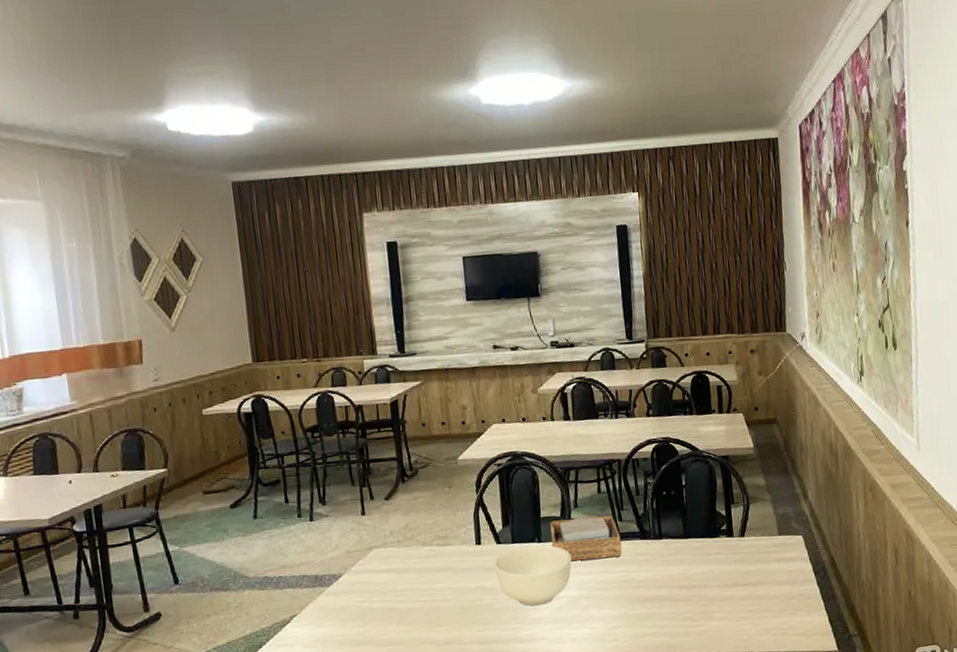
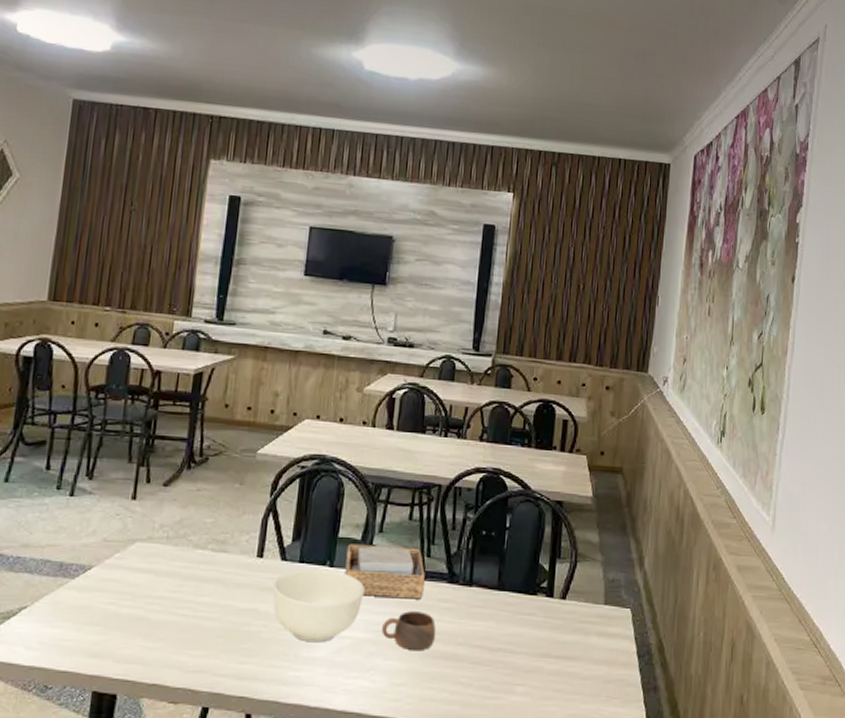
cup: none [592,566,639,599] -> present [382,611,436,650]

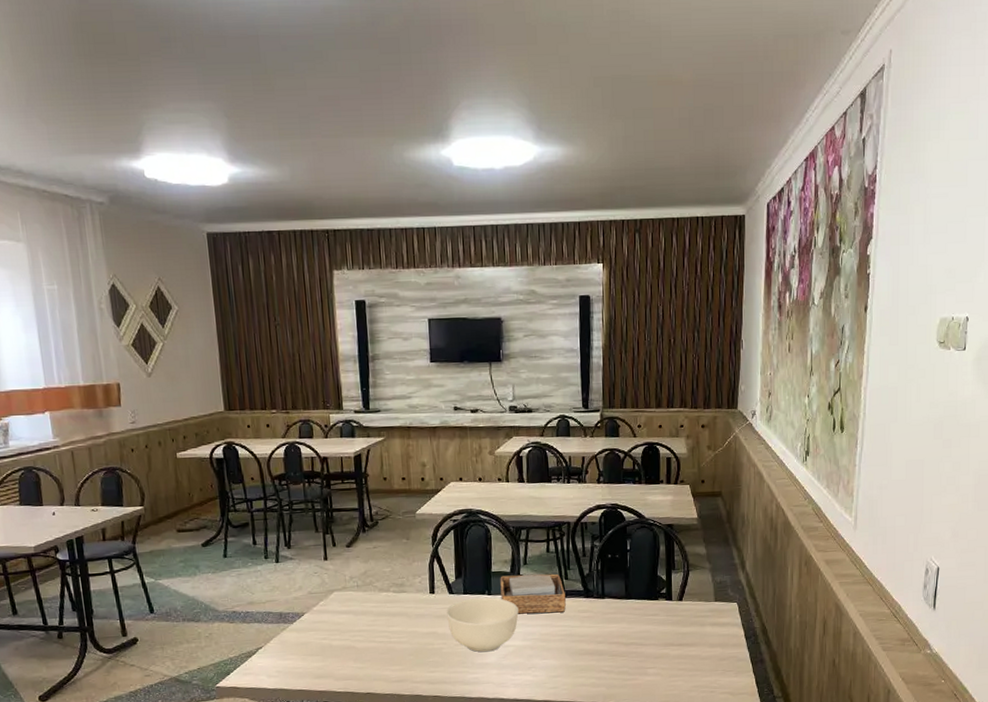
cup: present [382,611,436,650] -> none [536,621,580,650]

